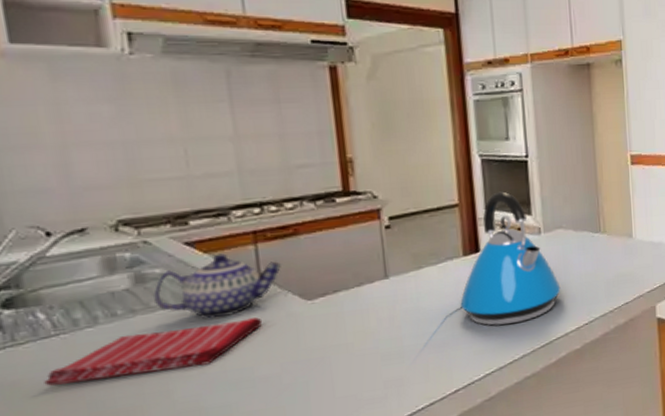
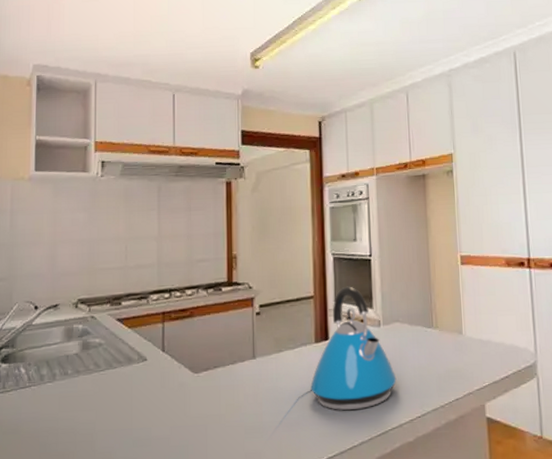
dish towel: present [44,317,263,386] -> none [17,385,162,428]
teapot: present [153,253,281,319] -> none [93,329,179,383]

